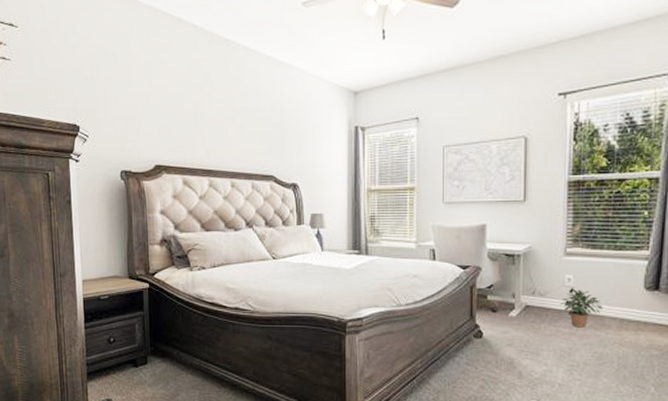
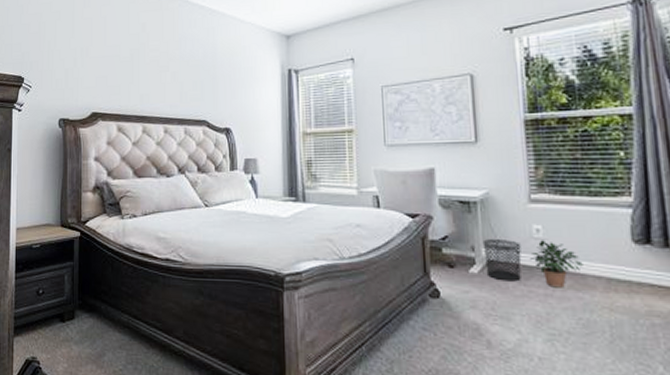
waste bin: none [522,287,554,323] -> present [482,239,522,282]

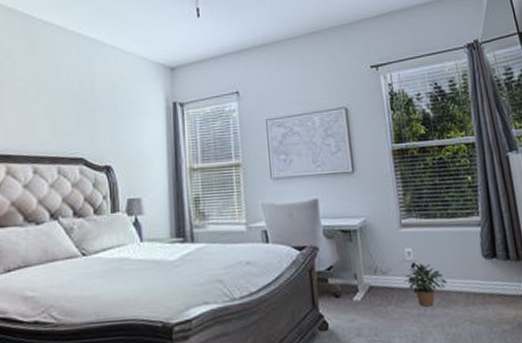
waste bin: present [482,239,522,282] -> none [363,264,398,306]

